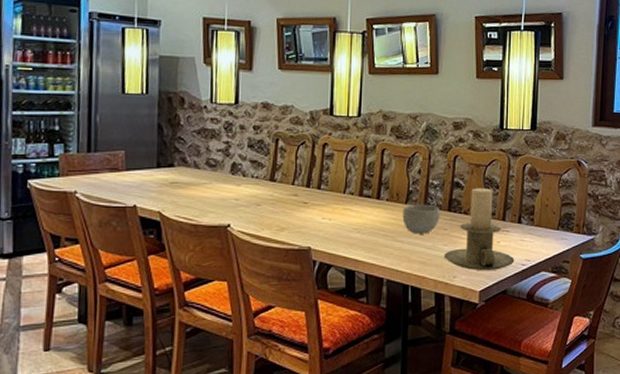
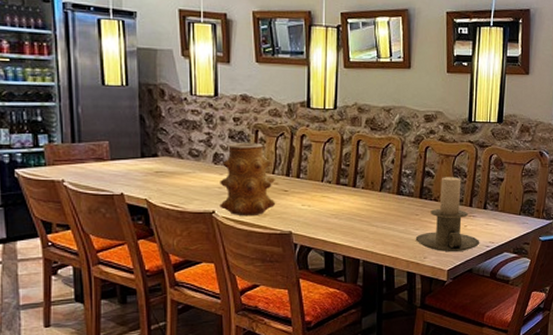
vase: none [235,151,295,229] -> present [220,142,276,215]
bowl: present [402,204,440,234] -> none [377,191,412,219]

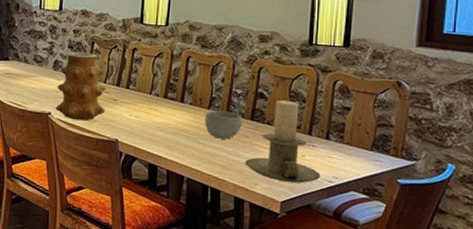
bowl: none [377,191,412,219] -> present [204,110,243,140]

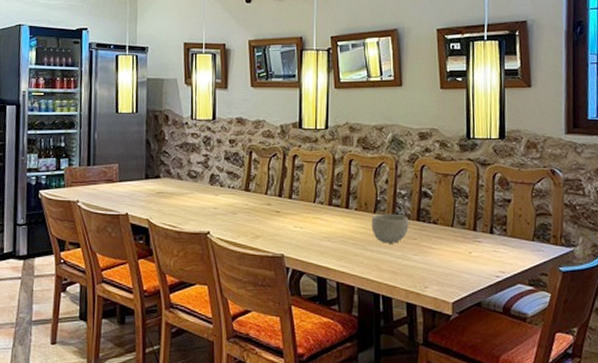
vase: present [55,51,106,121] -> none [214,163,269,237]
candle holder: present [245,100,321,183] -> none [414,198,488,281]

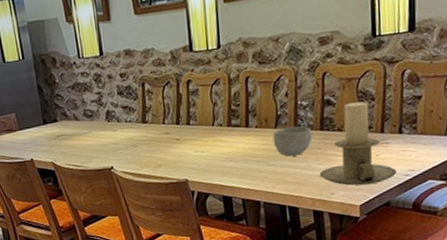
candle holder: none [414,198,488,281] -> present [319,101,397,186]

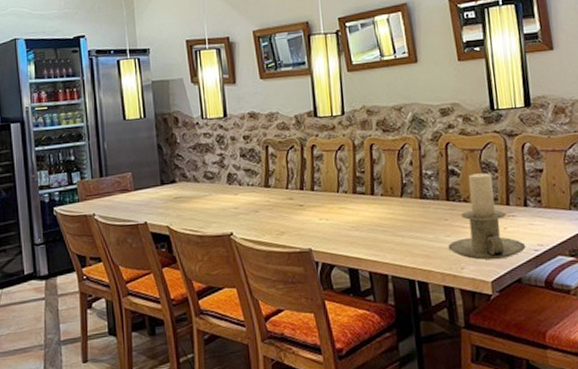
bowl: present [273,126,313,157] -> none [399,195,439,227]

